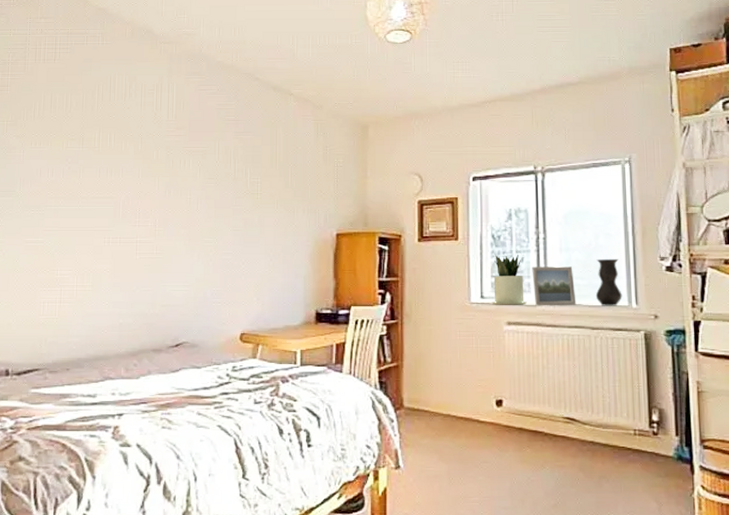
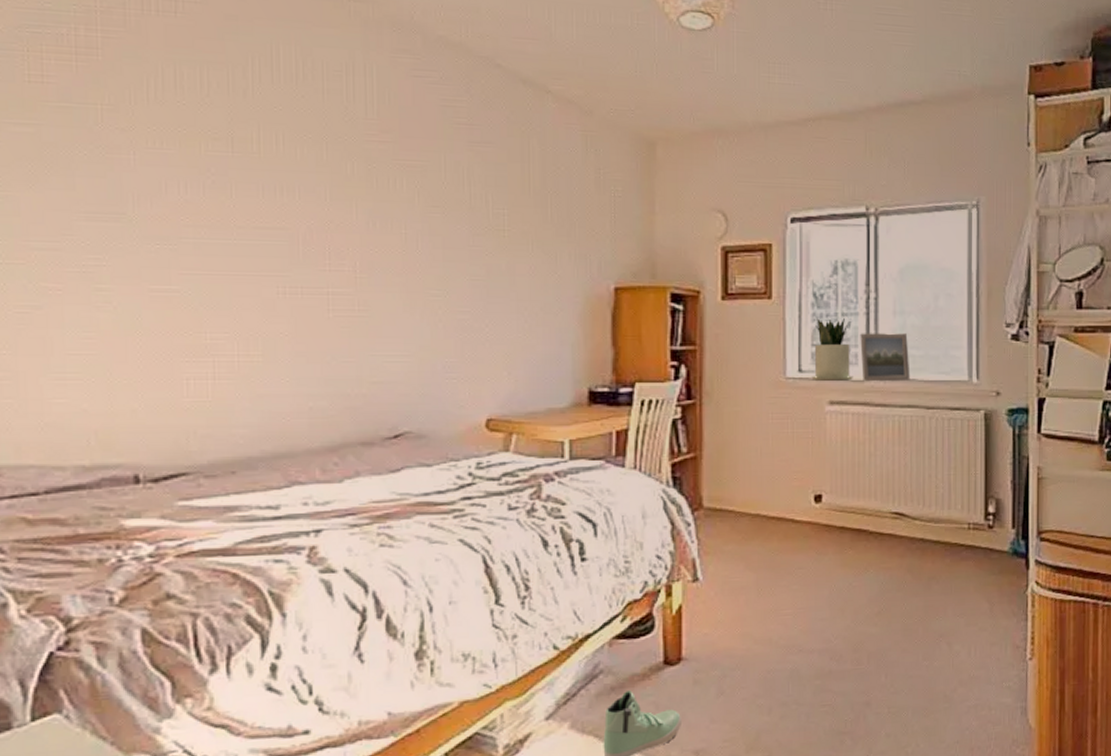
vase: present [595,258,623,306] -> none [932,324,962,382]

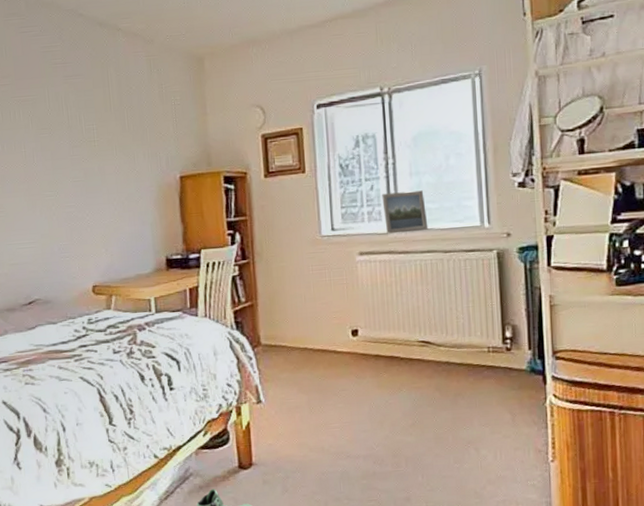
planter: present [811,317,853,382] -> none [342,182,378,237]

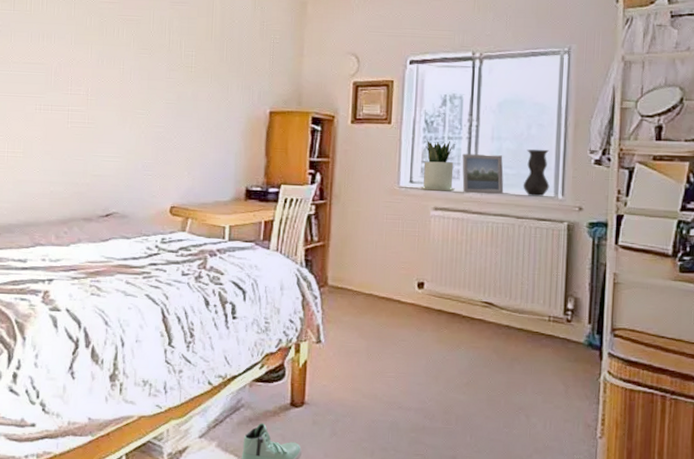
planter: none [342,182,378,237] -> present [420,140,455,192]
vase: none [447,178,475,229] -> present [523,149,550,197]

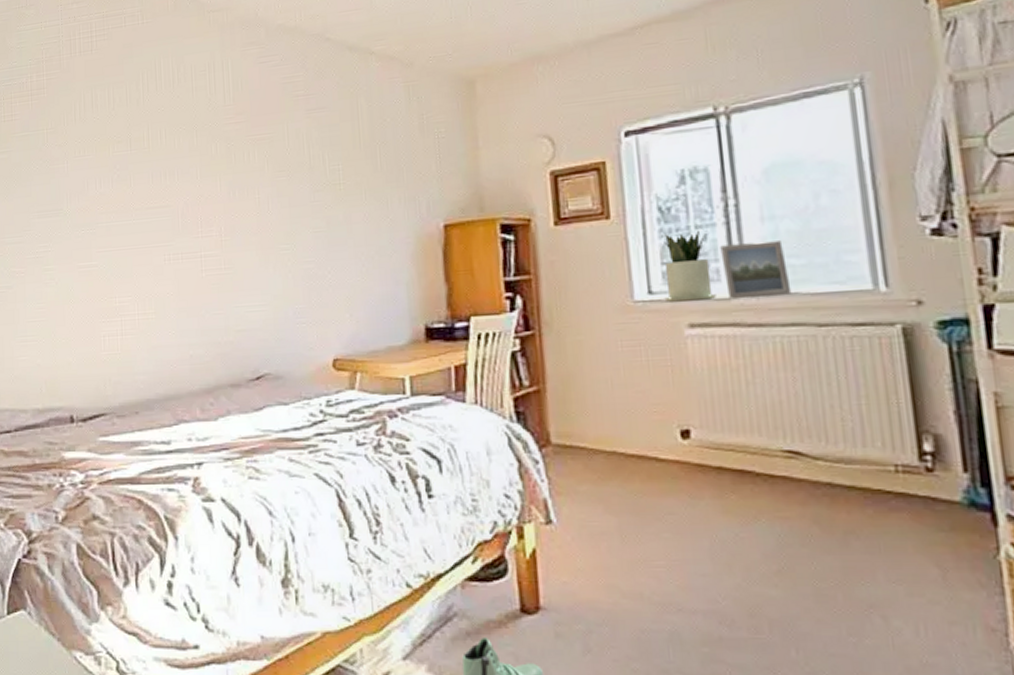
vase: present [523,149,550,197] -> none [818,223,863,293]

